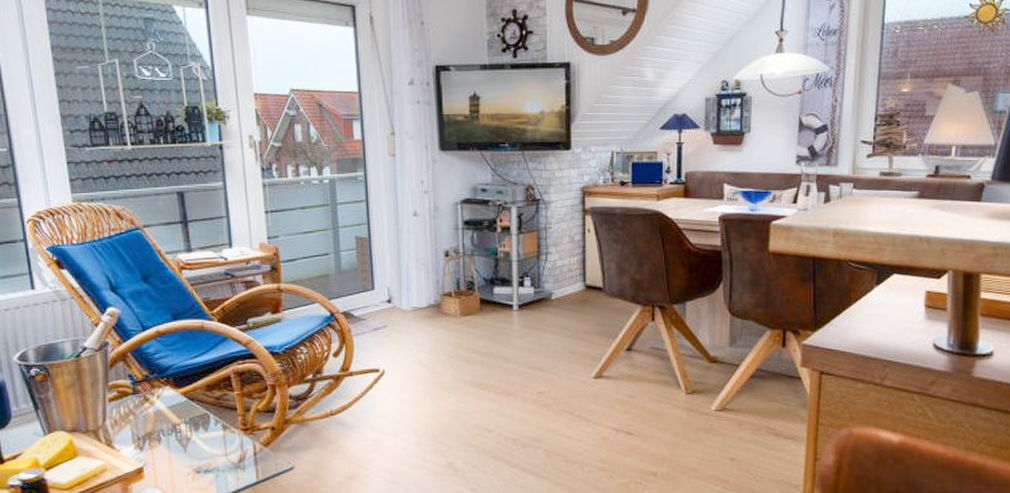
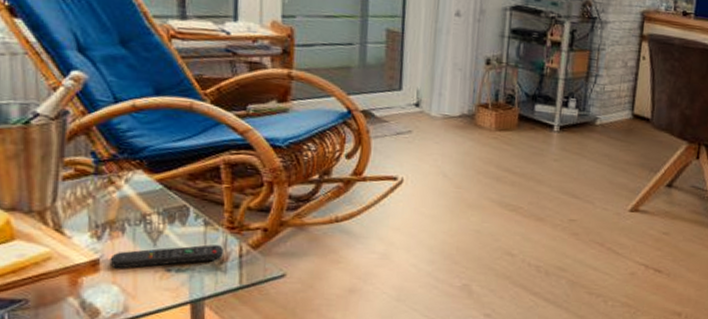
remote control: none [151,445,242,475] -> present [109,244,225,269]

